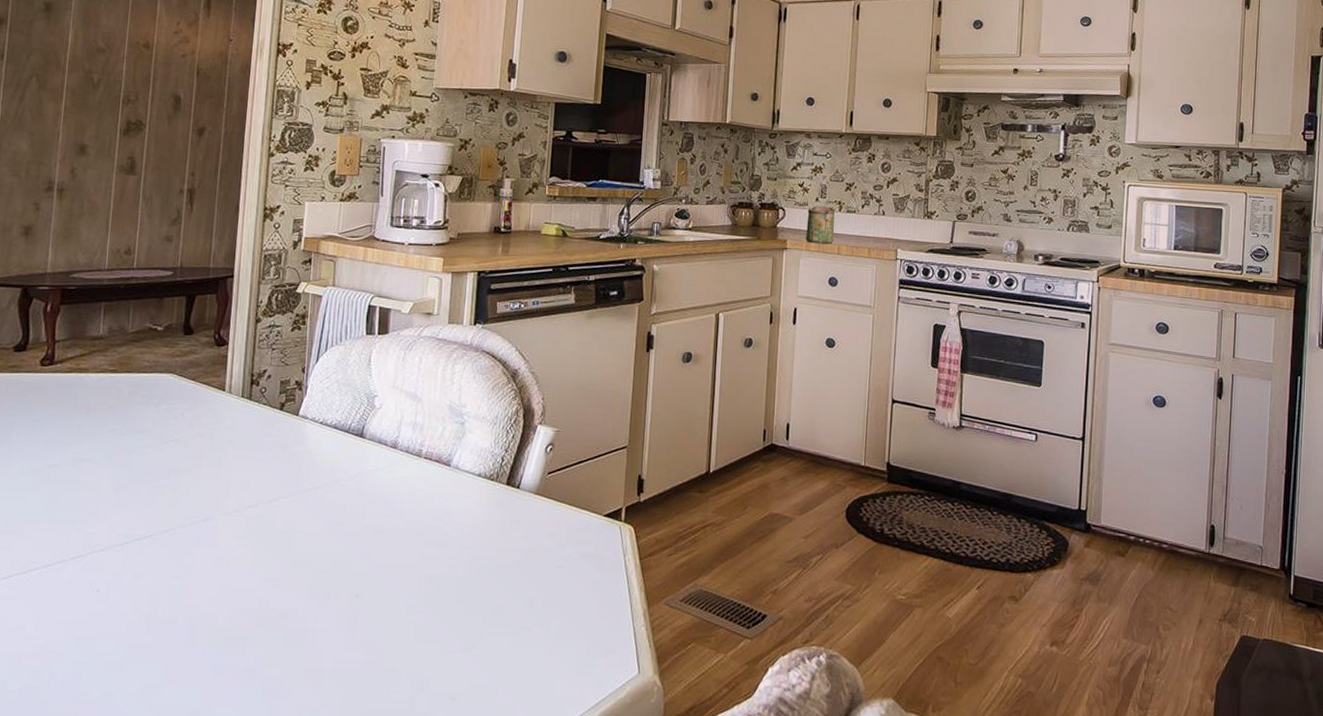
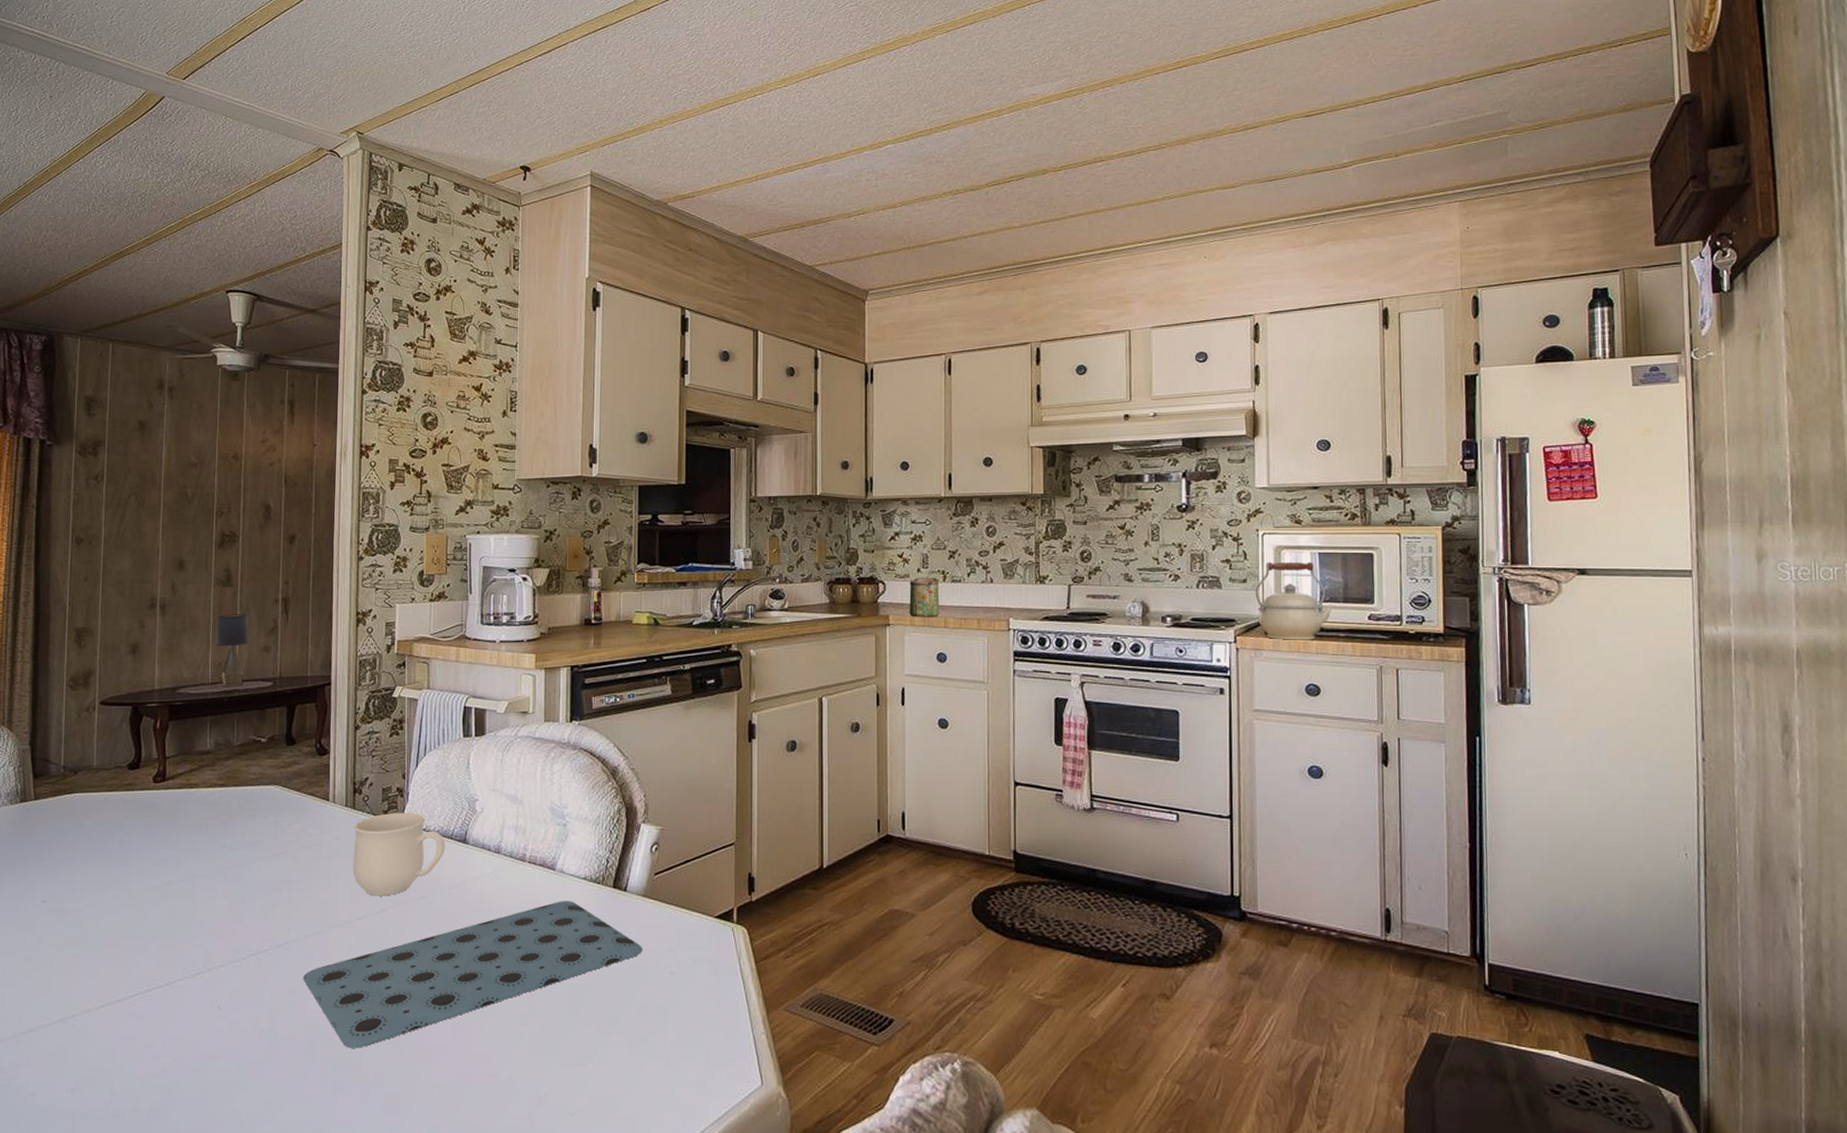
table lamp: none [114,201,151,276] -> present [215,614,250,689]
placemat: none [188,496,532,633] -> present [303,901,643,1048]
mug: none [245,405,342,486] -> present [353,812,446,896]
kettle: none [1118,211,1187,284] -> present [1255,562,1335,640]

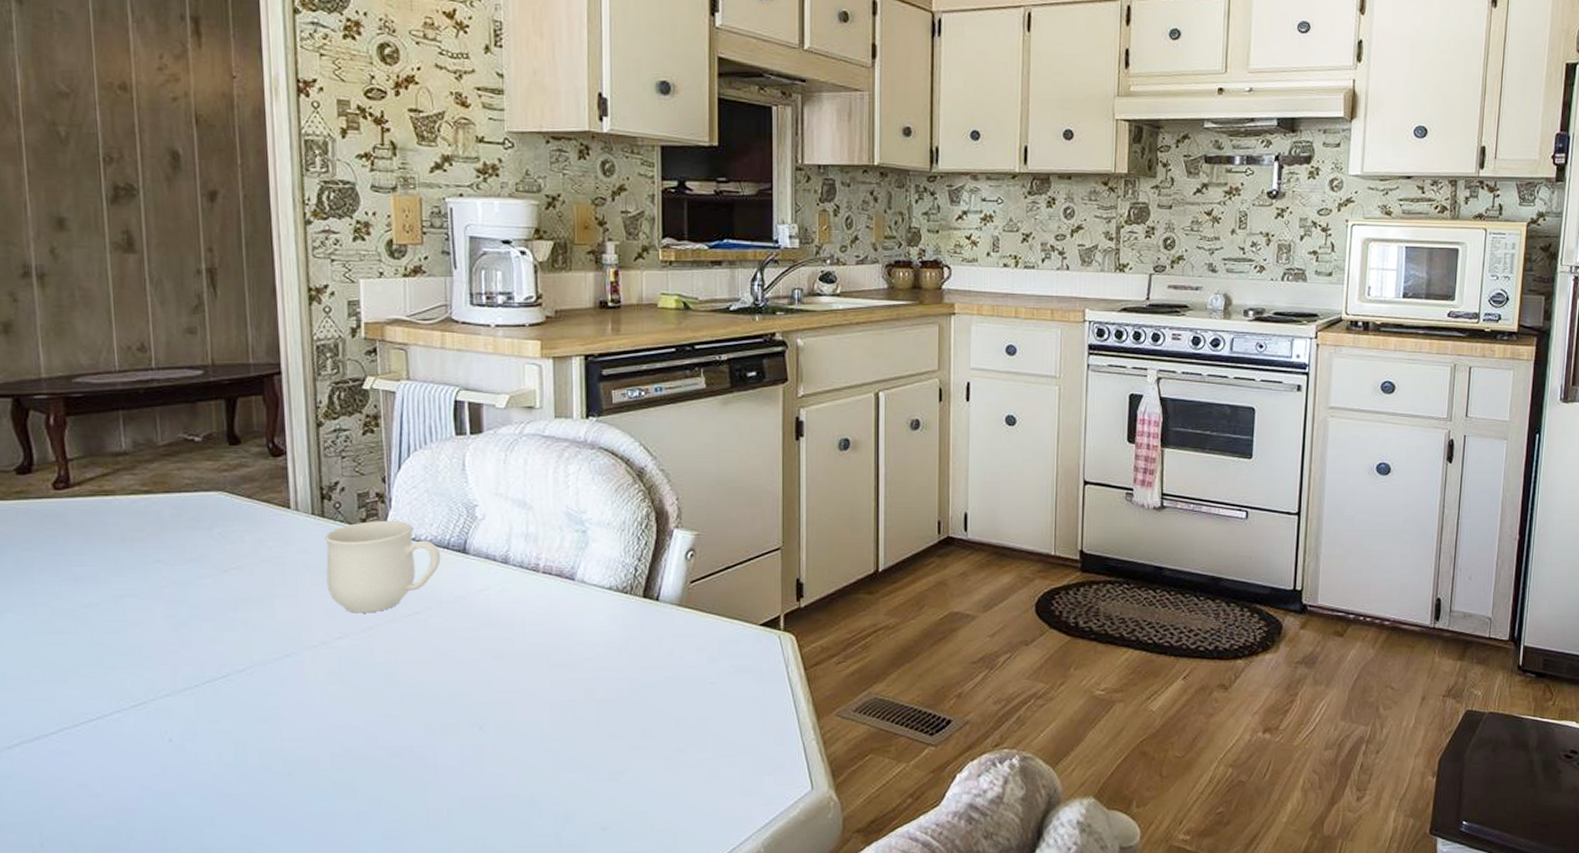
table lamp: present [215,614,250,689] -> none [117,287,168,378]
placemat: present [303,901,643,1048] -> none [274,612,680,776]
canister: present [909,577,940,618] -> none [977,262,1011,307]
kettle: present [1255,562,1335,640] -> none [1340,254,1417,337]

